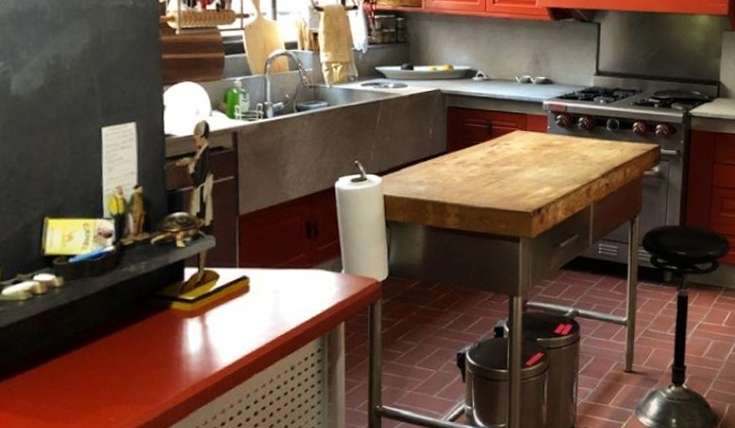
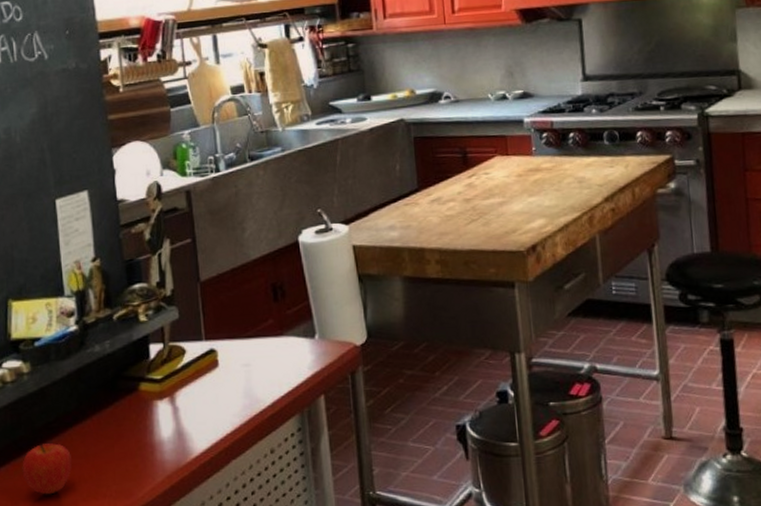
fruit: none [46,352,98,399] -> present [22,443,72,495]

